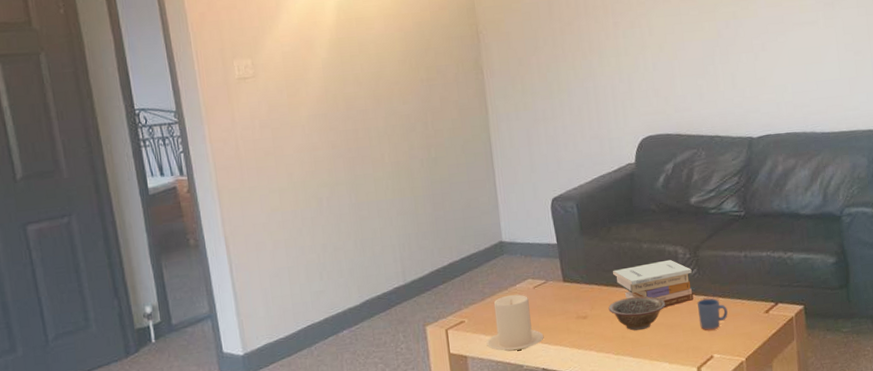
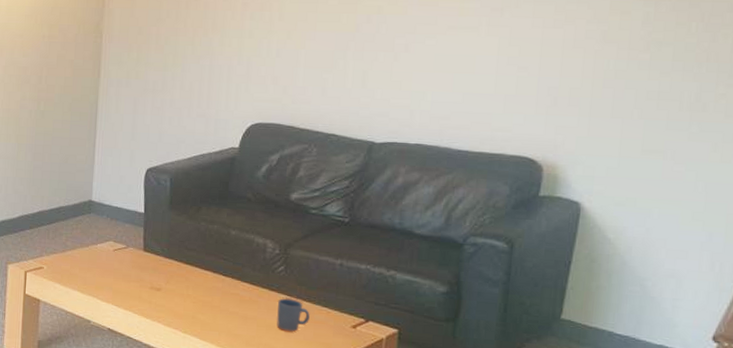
candle: present [486,294,544,352] -> none [60,252,115,307]
decorative bowl: present [608,296,666,331] -> none [183,280,245,315]
books: present [613,259,694,307] -> none [195,250,279,298]

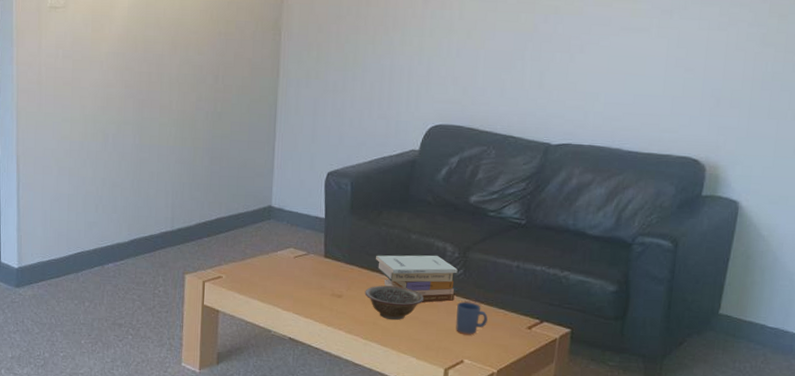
decorative bowl: none [183,280,245,315] -> present [365,285,425,321]
books: none [195,250,279,298] -> present [376,255,458,303]

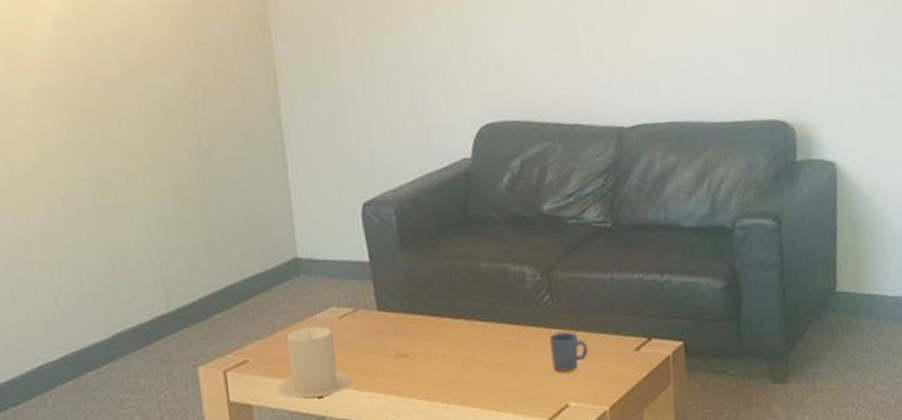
candle: none [239,260,296,316] -> present [277,326,353,400]
decorative bowl: present [365,285,425,321] -> none [435,329,510,373]
books: present [376,255,458,303] -> none [442,282,545,344]

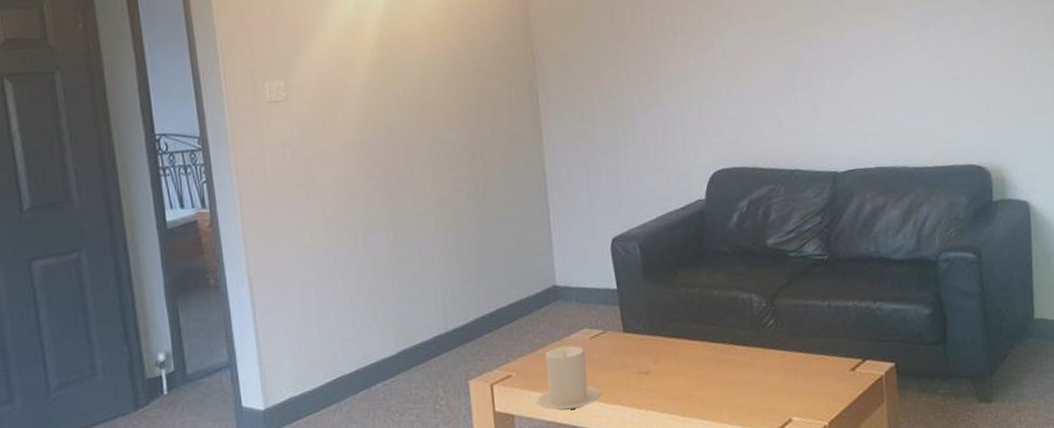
mug: present [550,332,588,373] -> none [774,353,809,390]

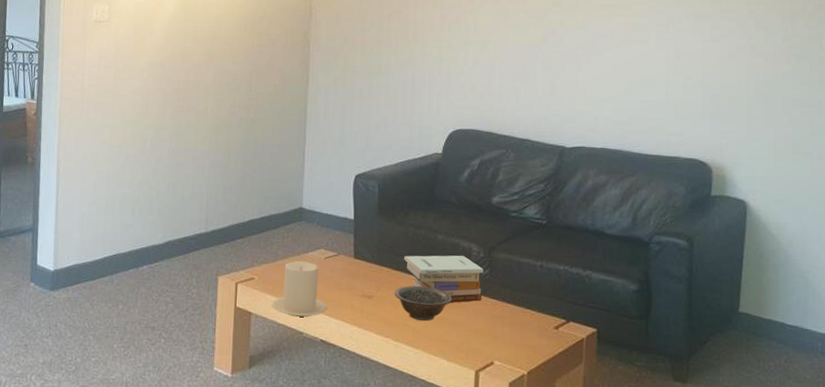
decorative bowl: none [673,349,739,389] -> present [394,286,453,322]
books: none [679,308,770,363] -> present [404,255,484,303]

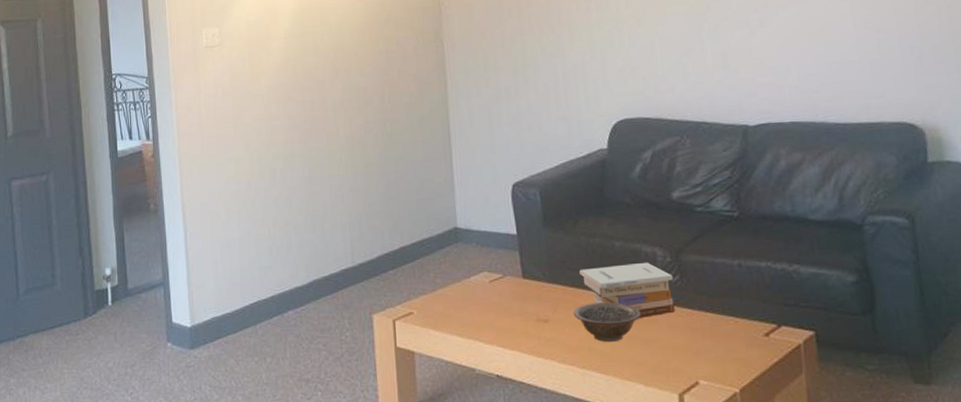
candle: present [271,261,327,318] -> none [436,288,500,353]

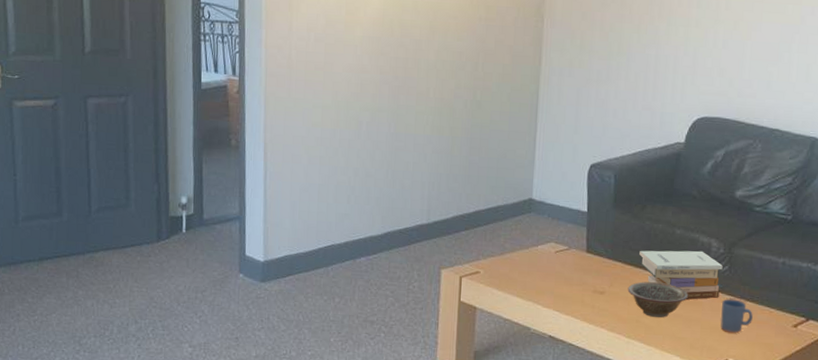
mug: none [680,312,718,350] -> present [720,299,753,333]

